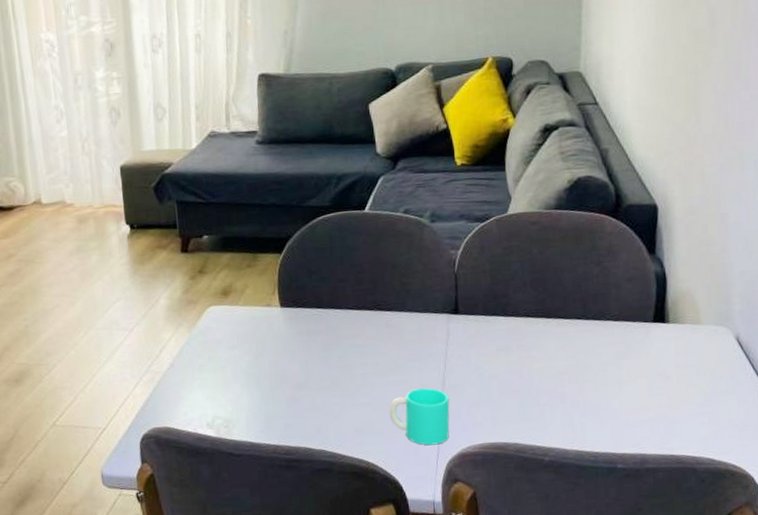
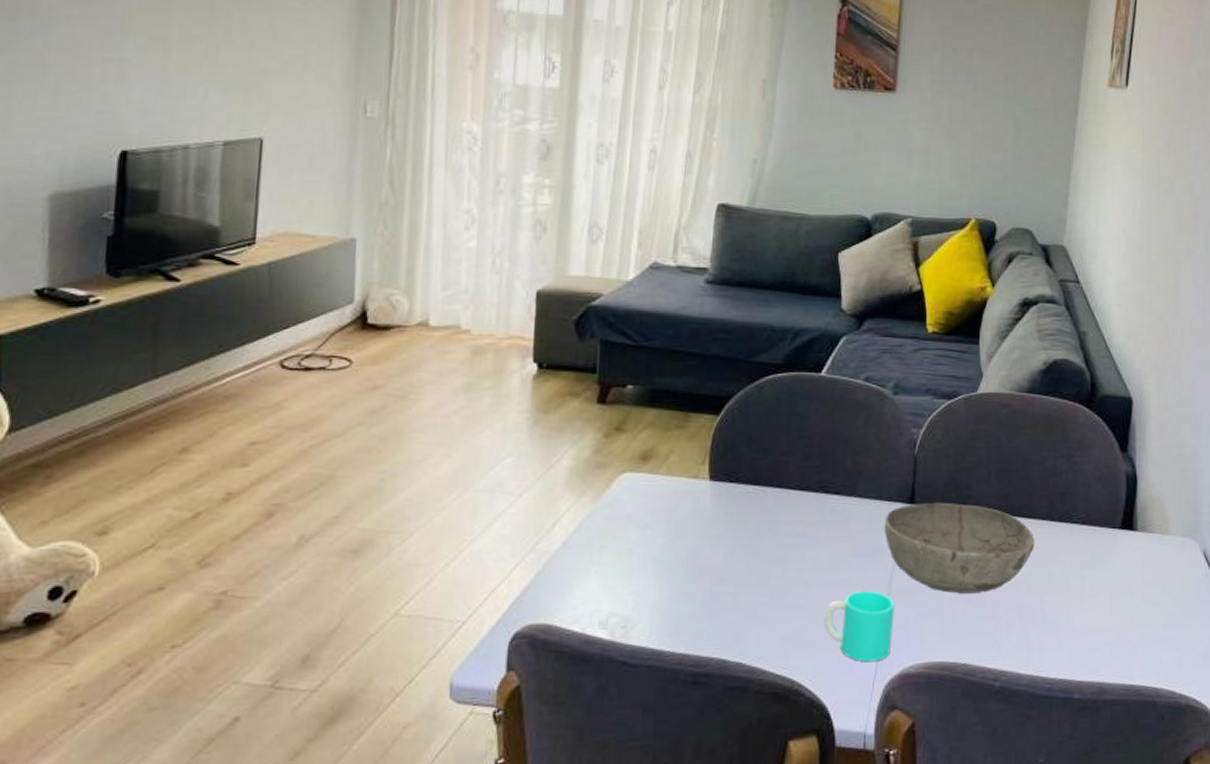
bowl: none [433,310,572,386] -> present [884,502,1035,594]

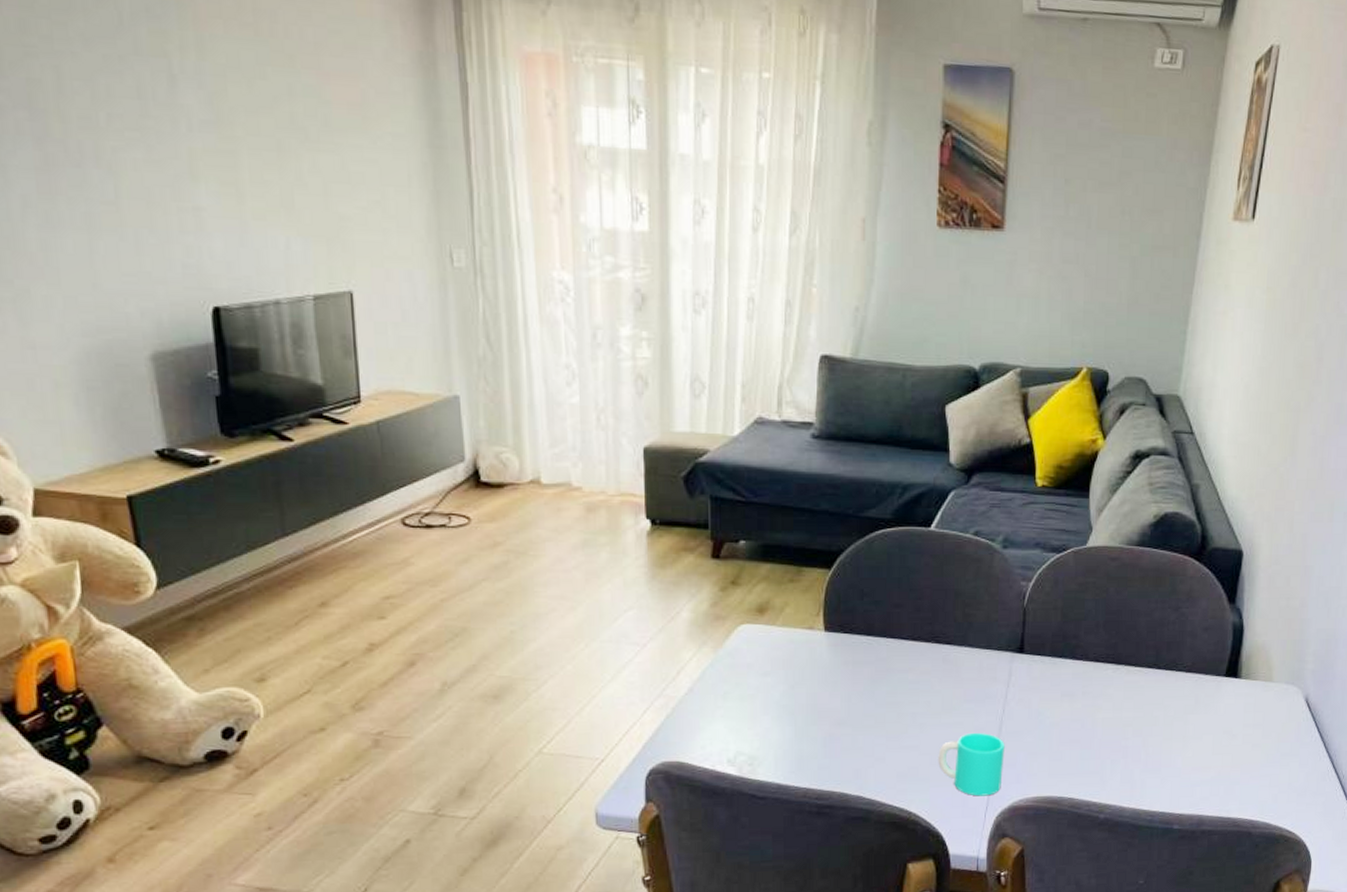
bowl: present [884,502,1035,594] -> none [994,651,1141,736]

